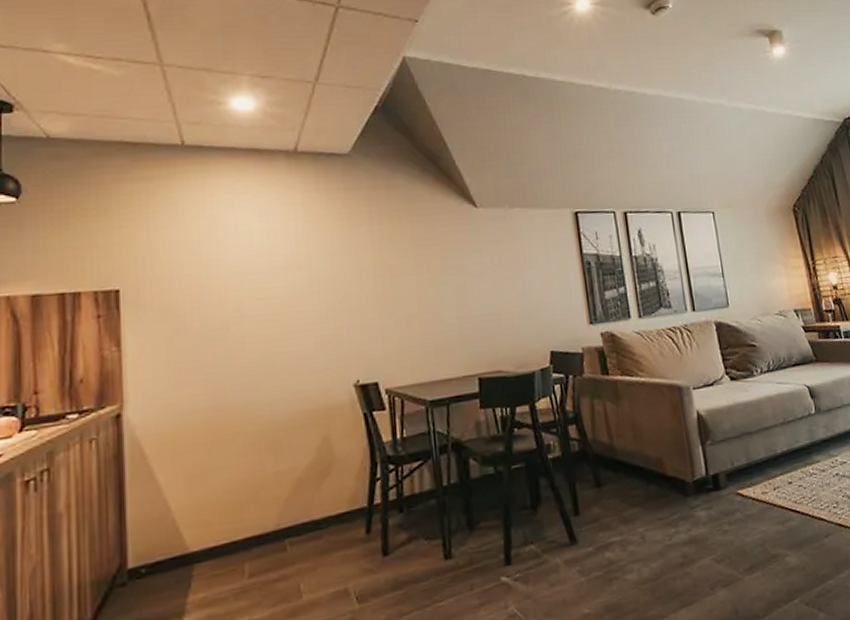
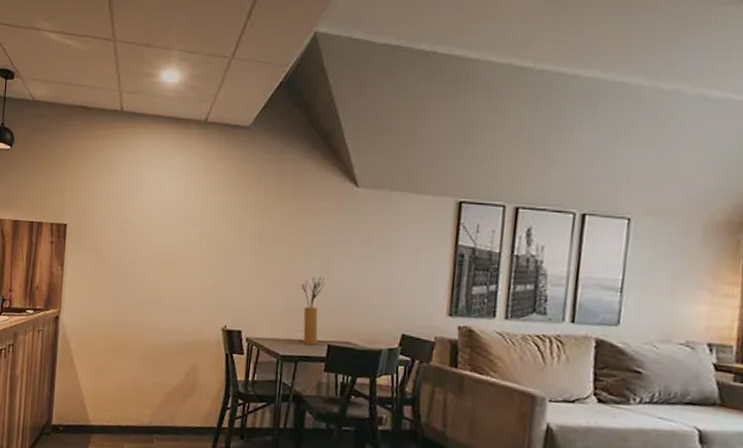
vase: none [438,305,467,383] -> present [302,276,325,346]

